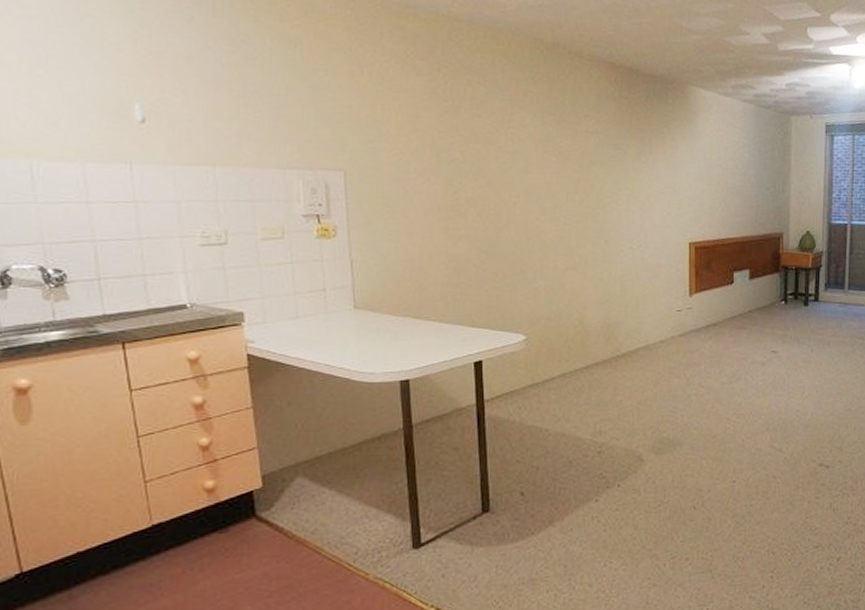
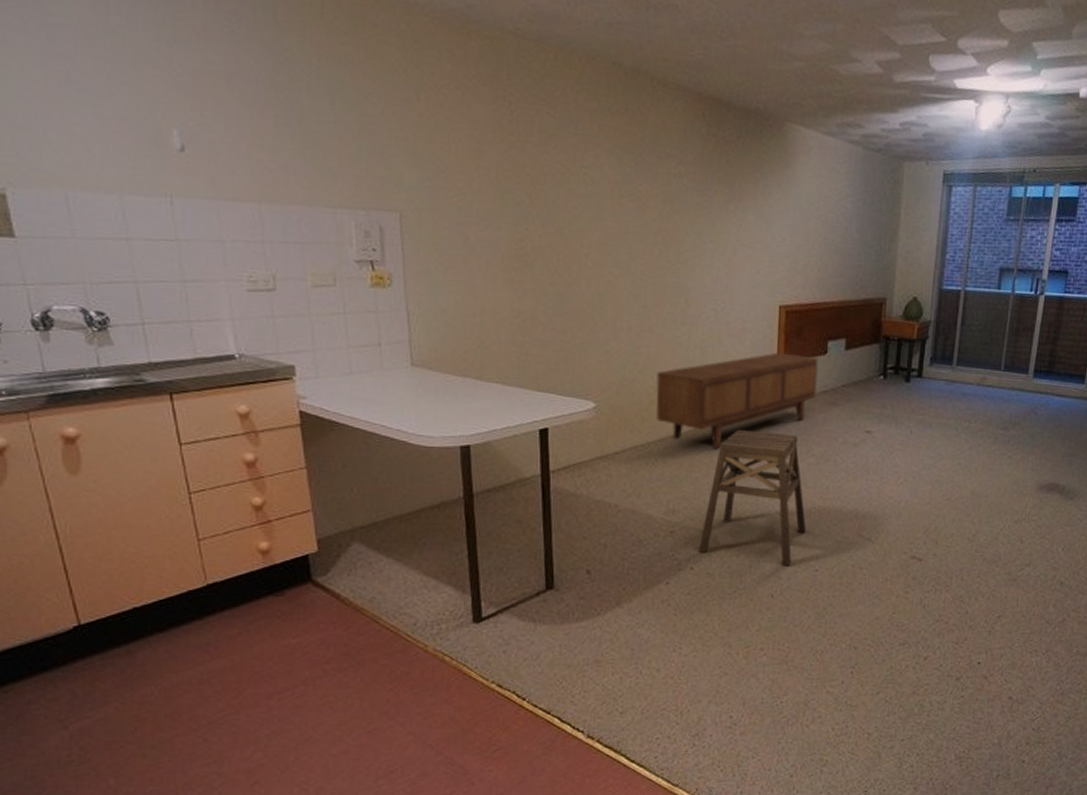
sideboard: none [581,284,726,373] -> present [656,352,818,449]
stool: none [624,354,723,478] -> present [698,429,807,565]

